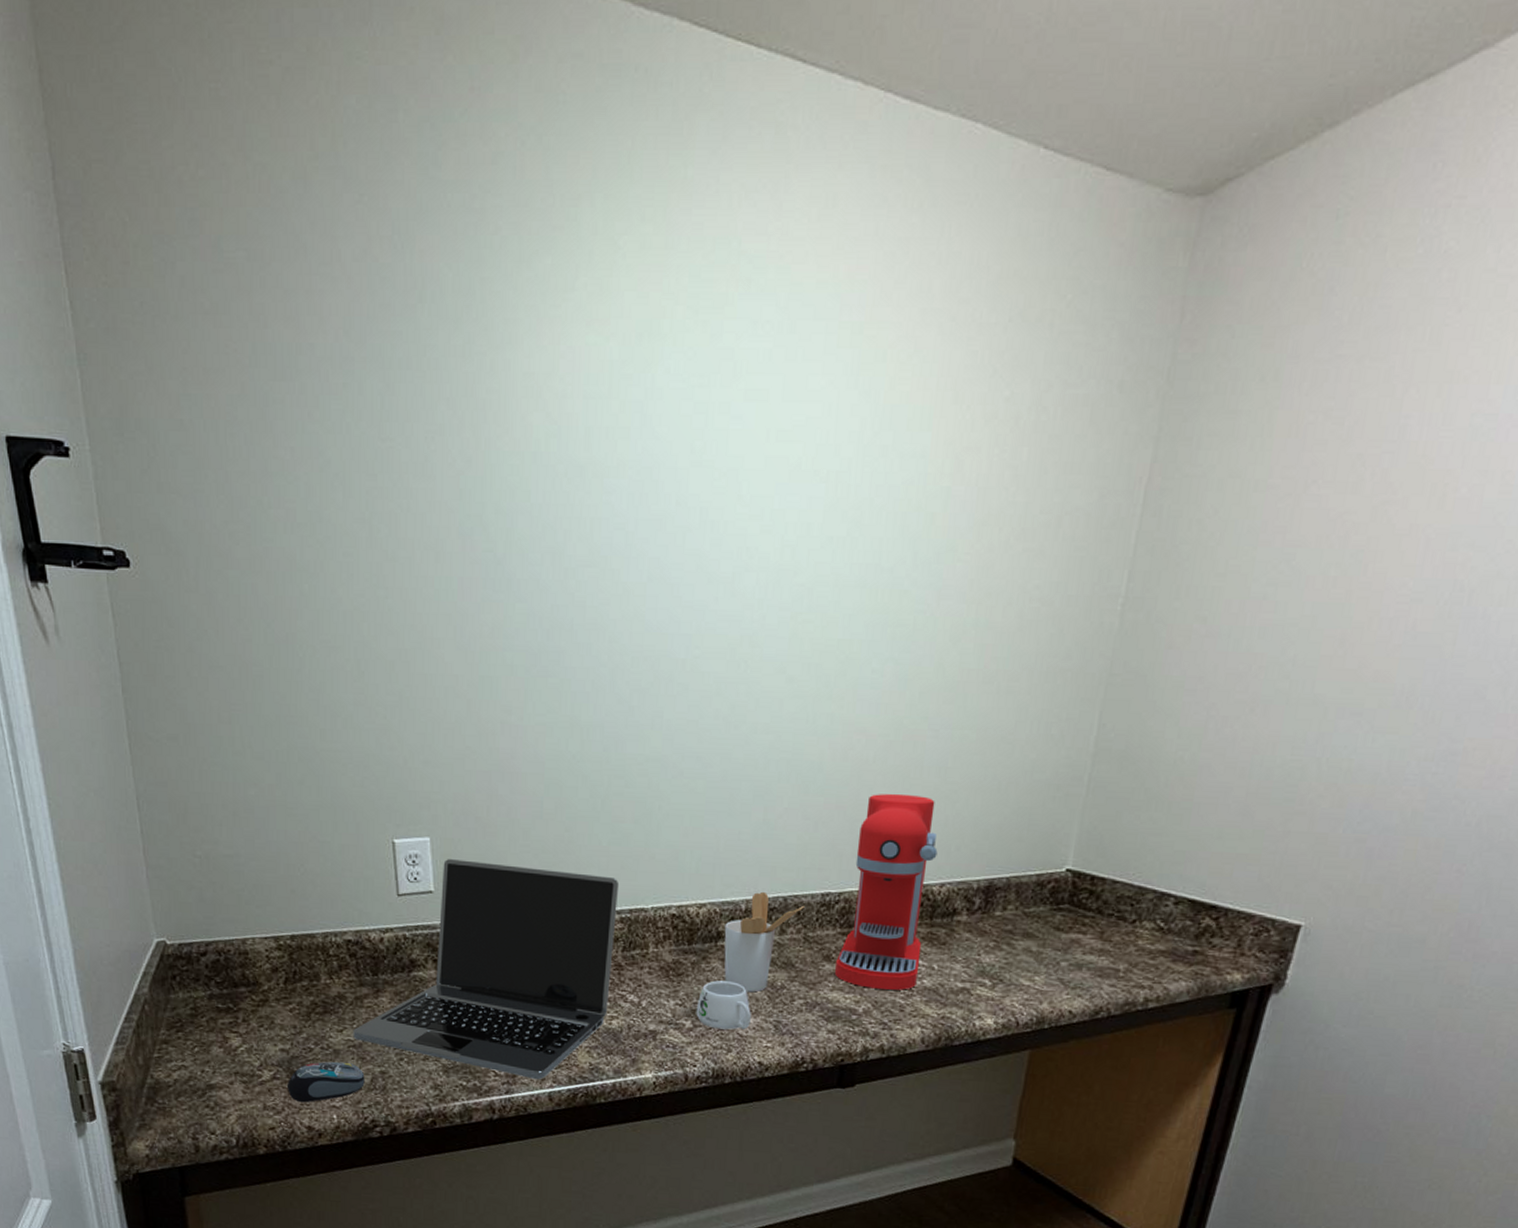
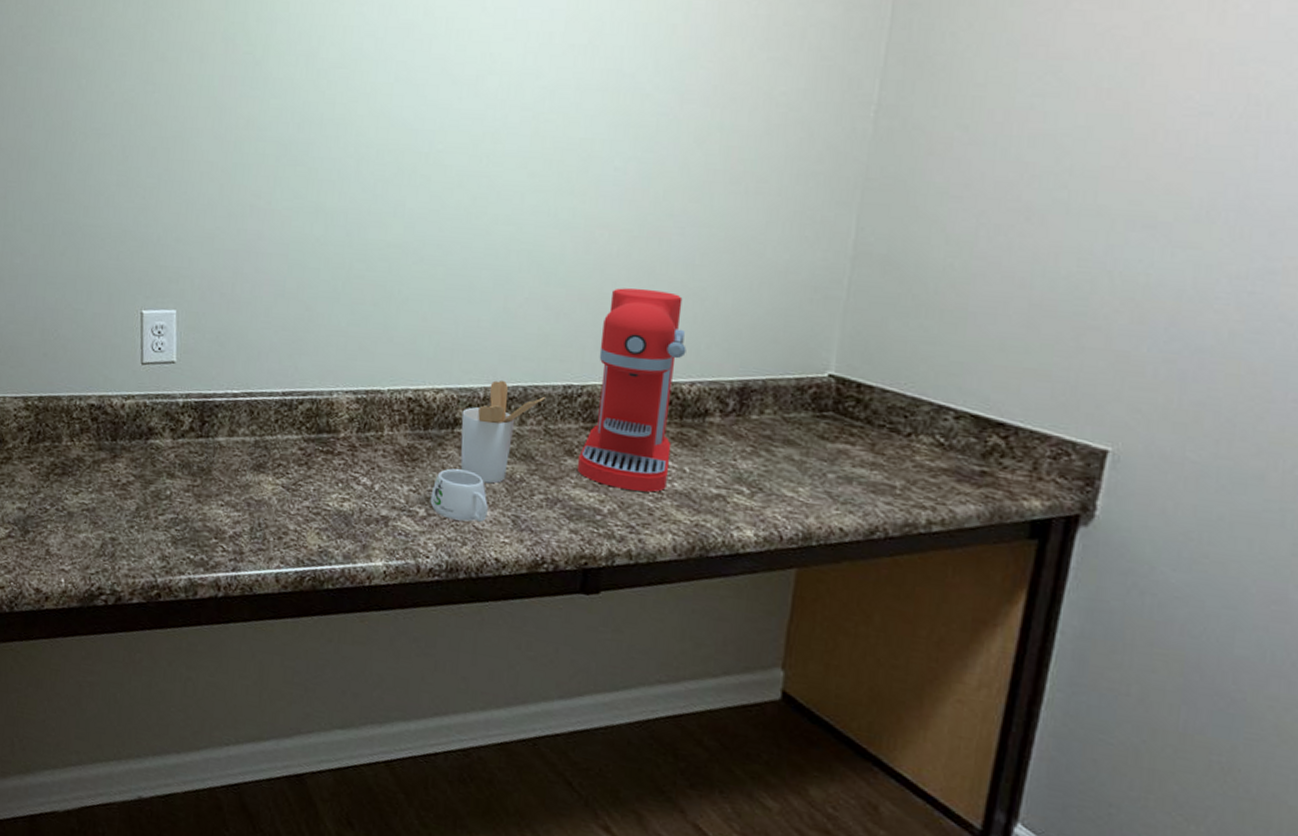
computer mouse: present [286,1061,365,1103] -> none [19,523,95,564]
laptop: present [353,859,620,1080] -> none [88,331,357,559]

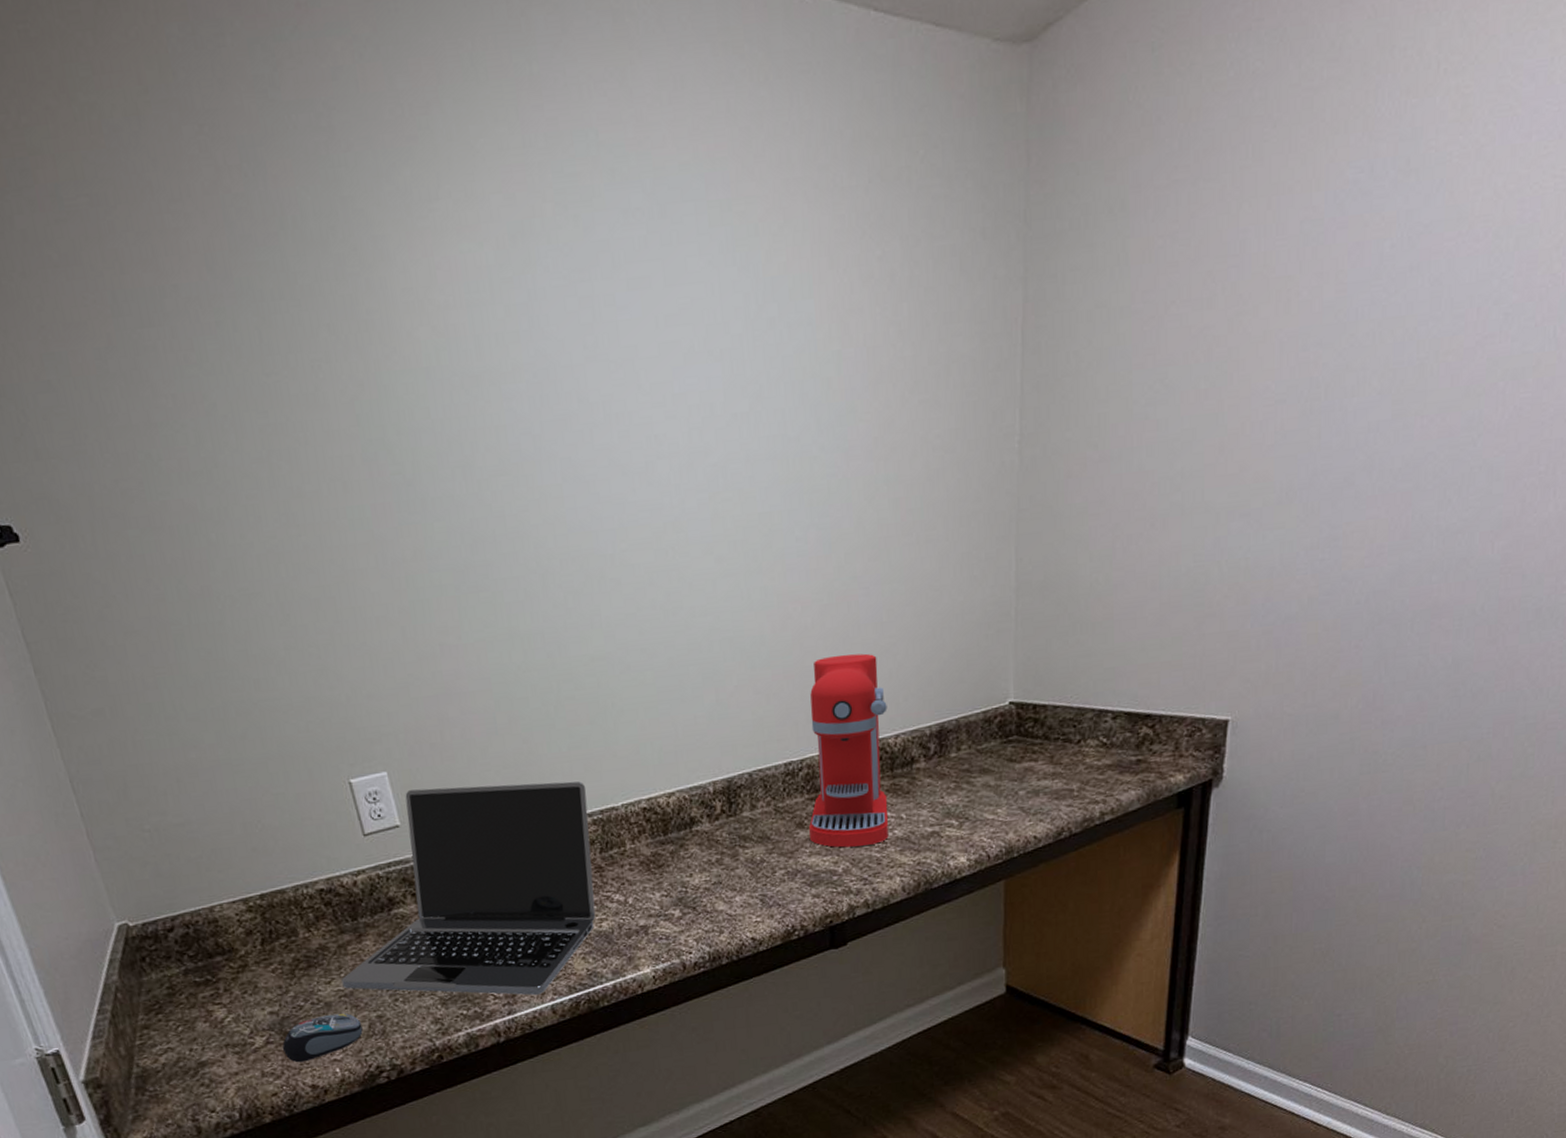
computer mouse: none [19,523,95,564] -> present [281,1013,363,1063]
laptop: none [88,331,357,559] -> present [341,781,596,996]
mug: present [430,468,488,522] -> none [682,864,737,913]
utensil holder: present [460,380,545,484] -> none [696,770,770,872]

